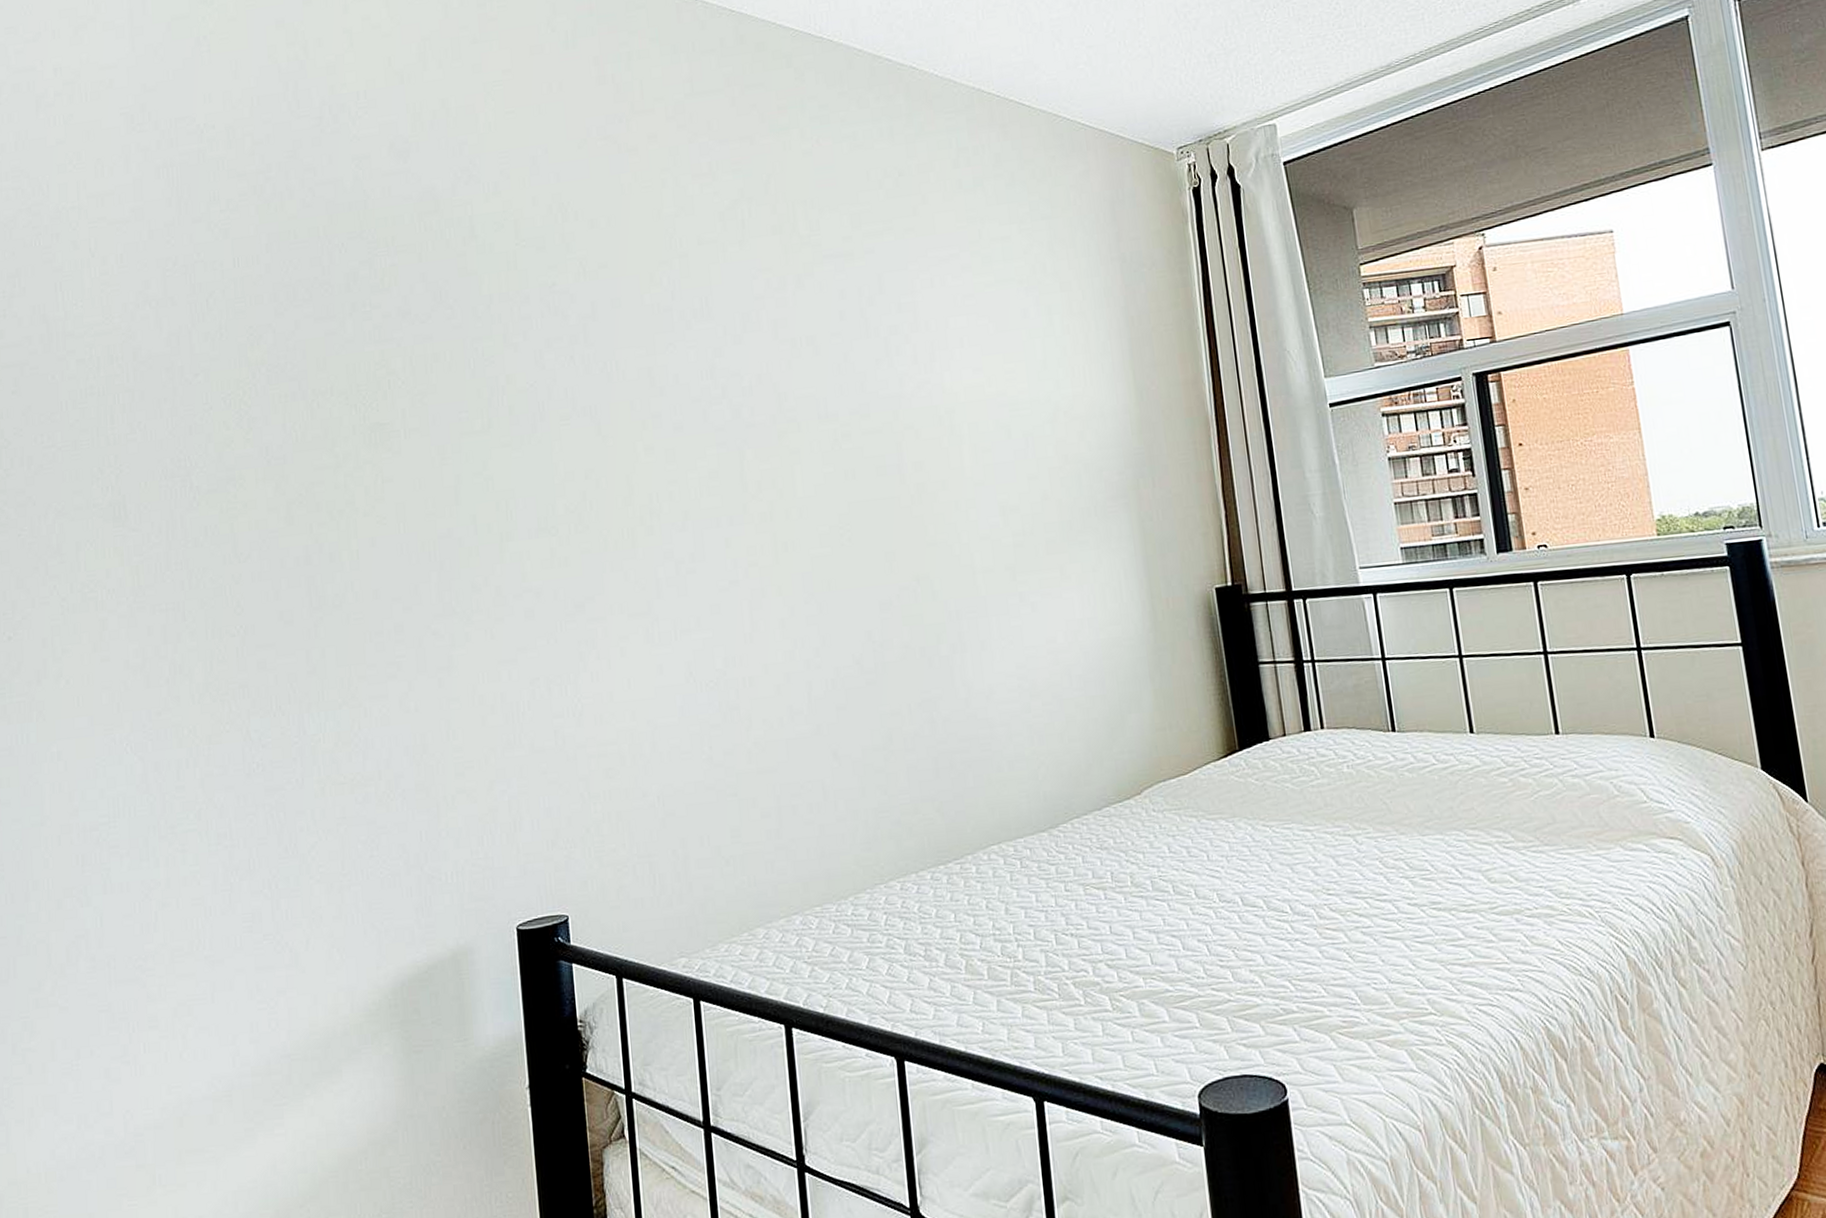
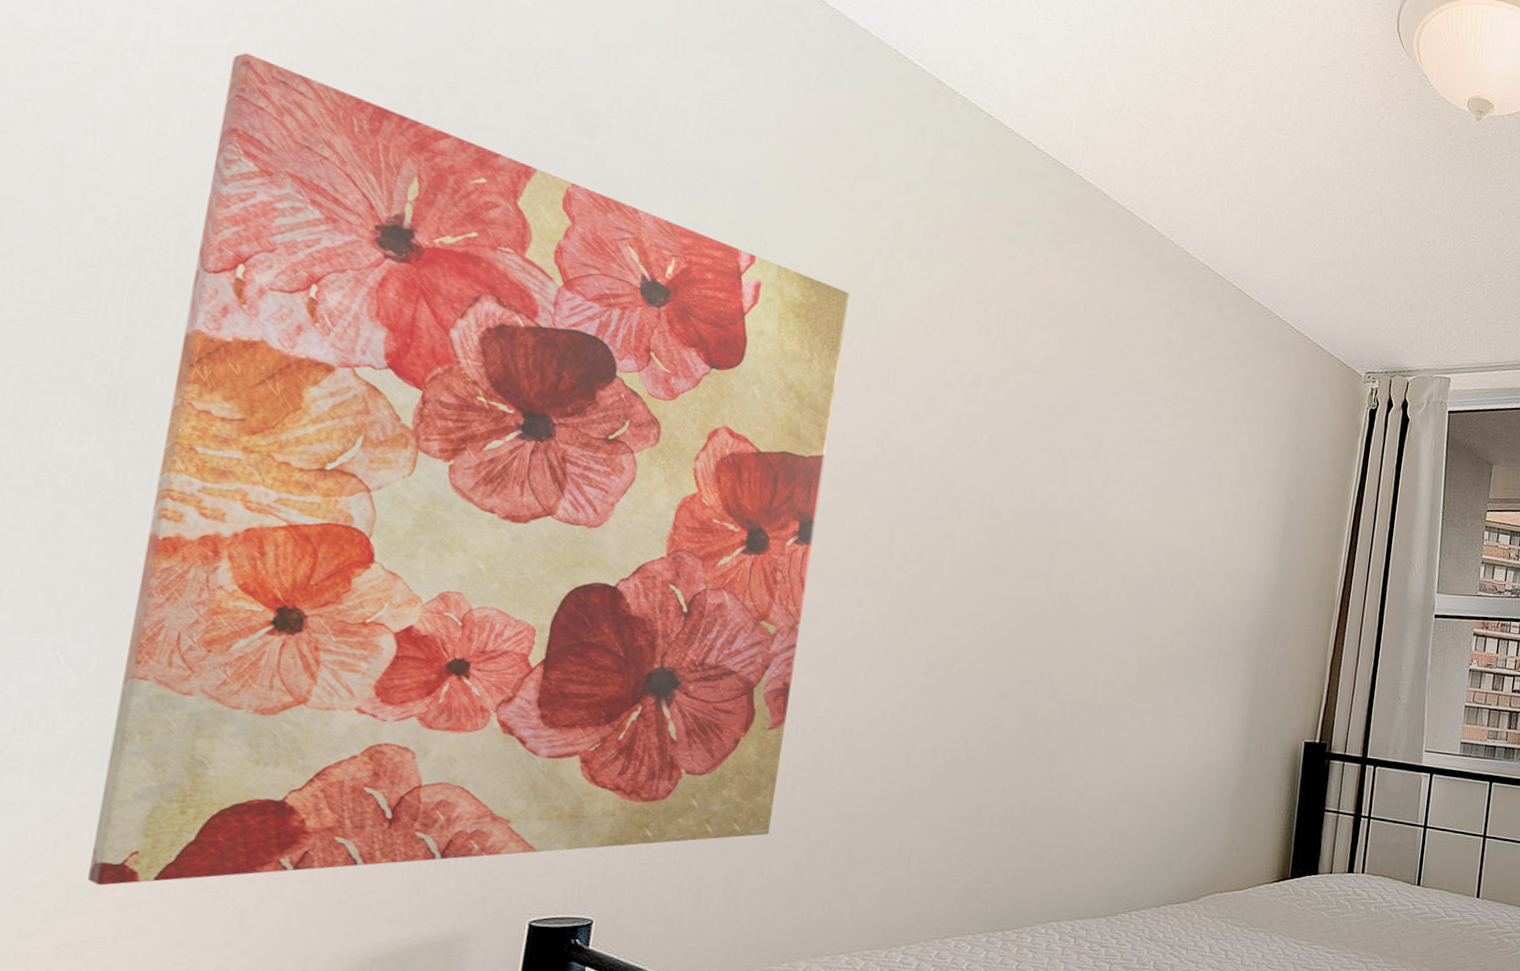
wall art: none [138,182,701,947] -> present [88,53,850,886]

